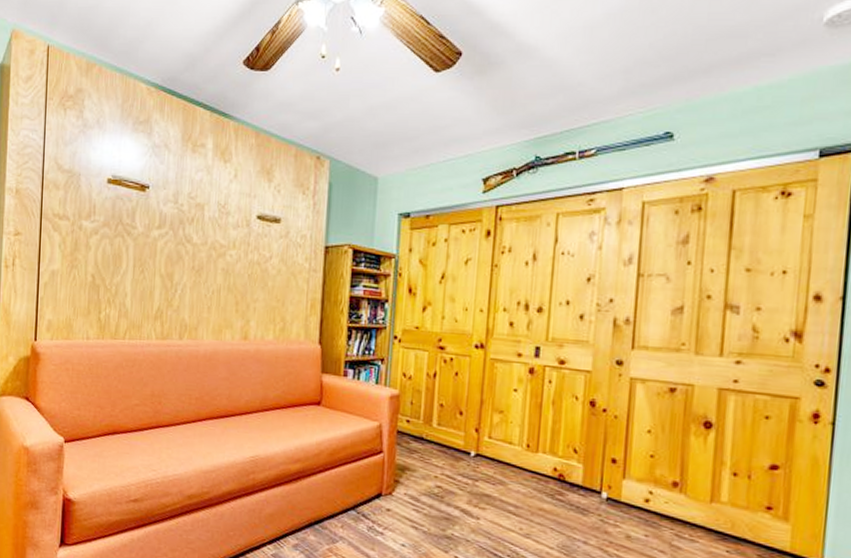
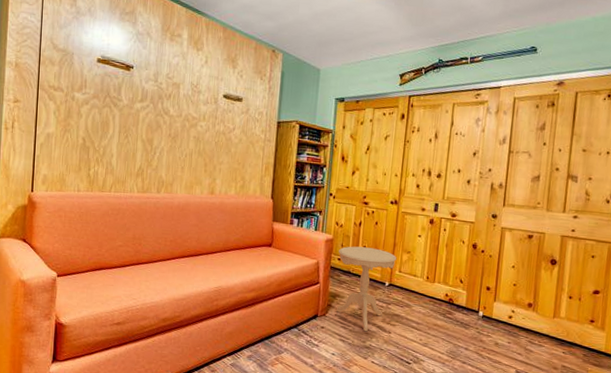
side table: none [405,404,485,517] -> present [335,246,397,332]

